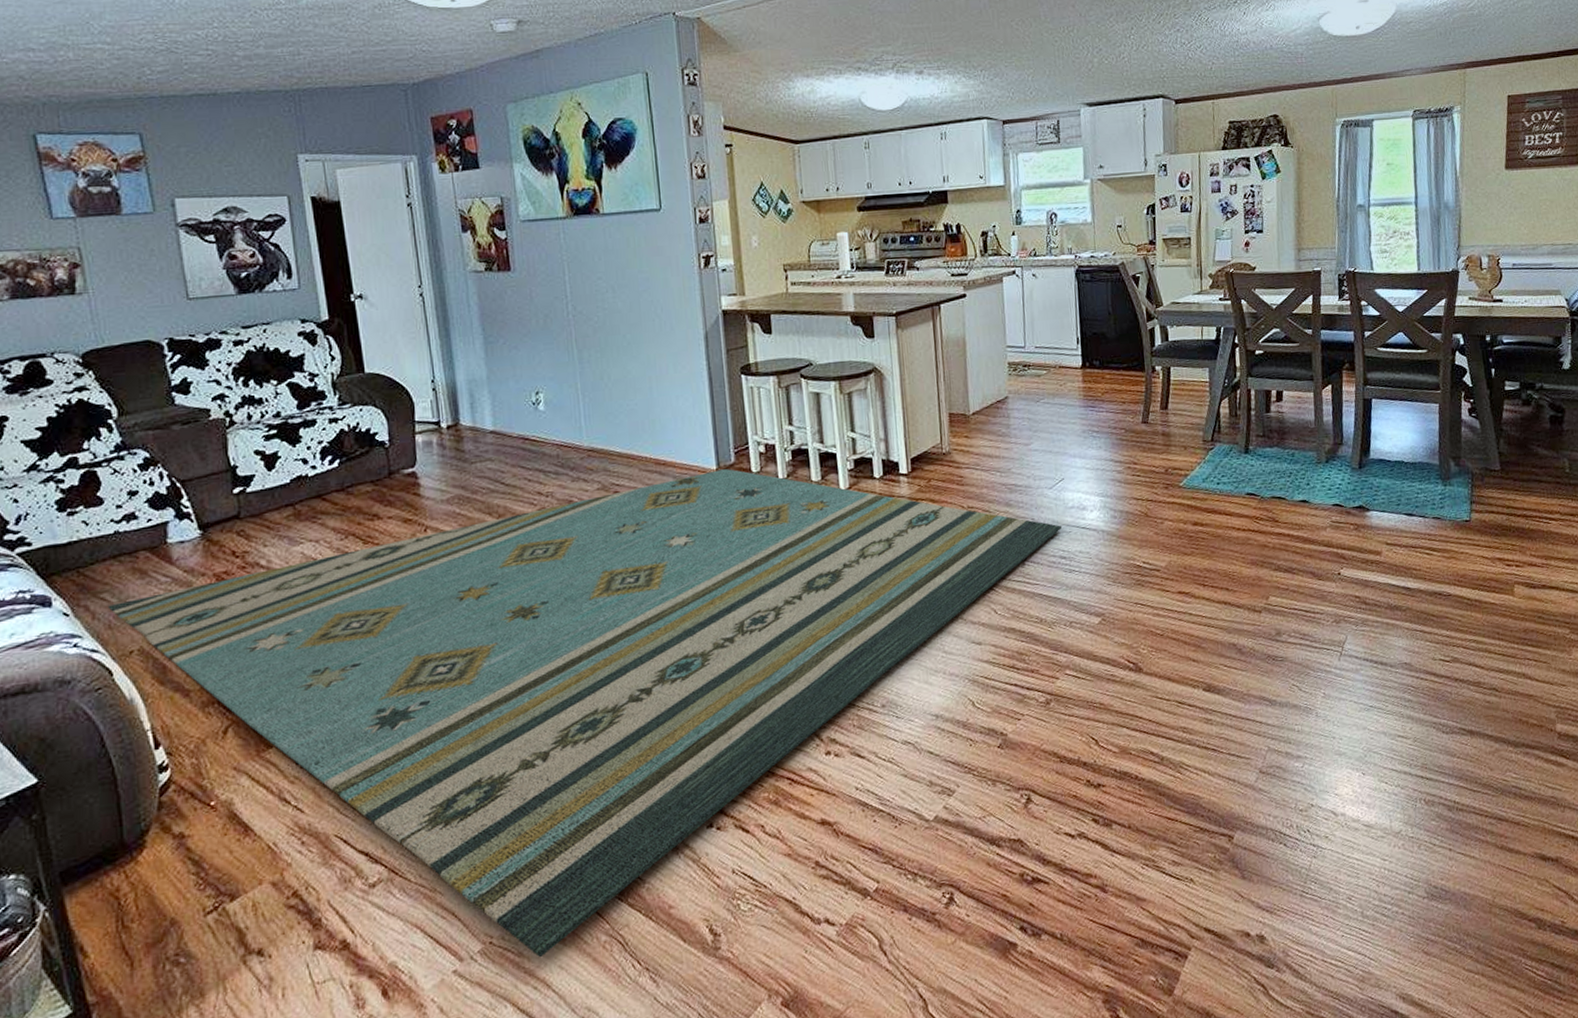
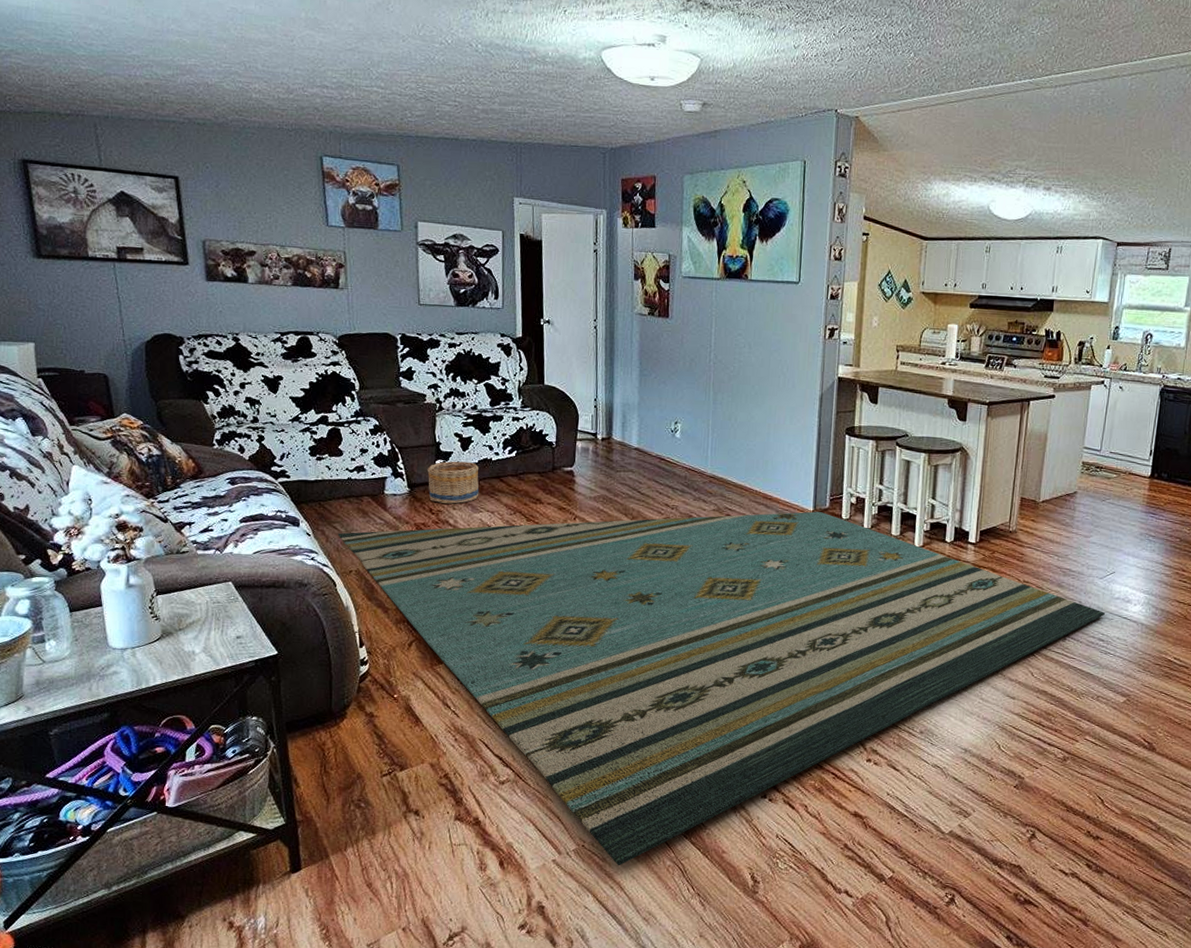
basket: none [223,483,297,542] -> present [427,461,479,504]

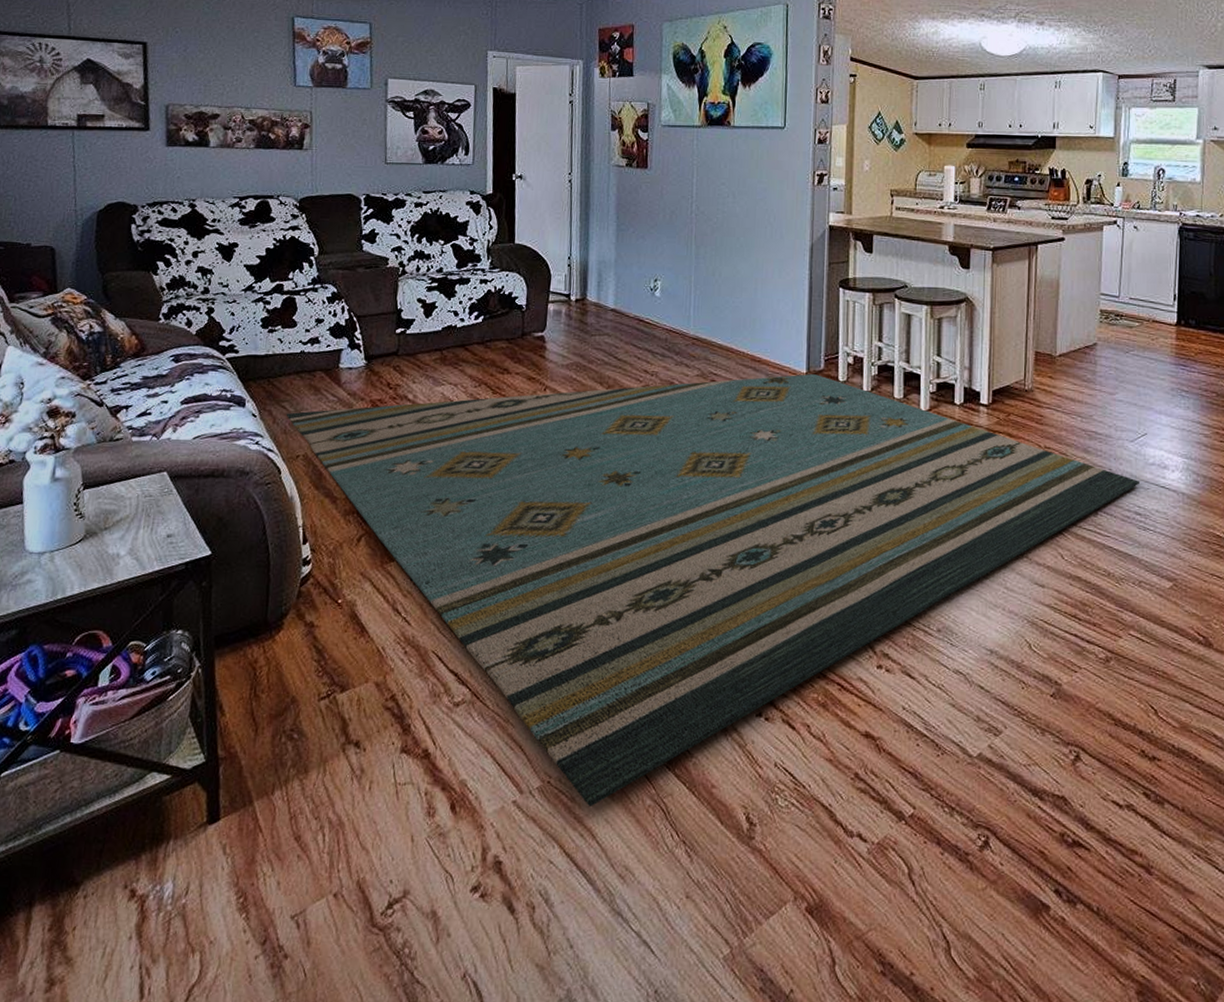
basket: present [427,461,479,504] -> none [386,329,443,377]

